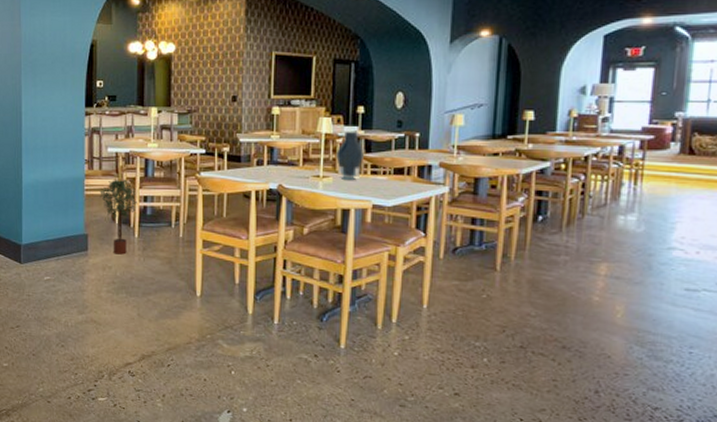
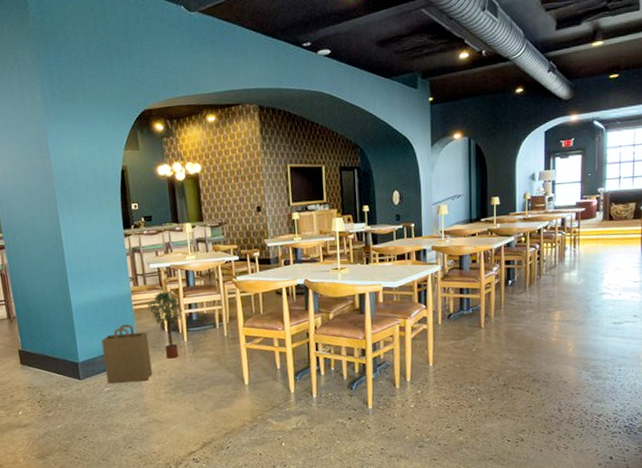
shopping bag: none [47,210,96,275] -> present [101,324,153,384]
vase: present [336,132,364,181] -> none [349,228,372,270]

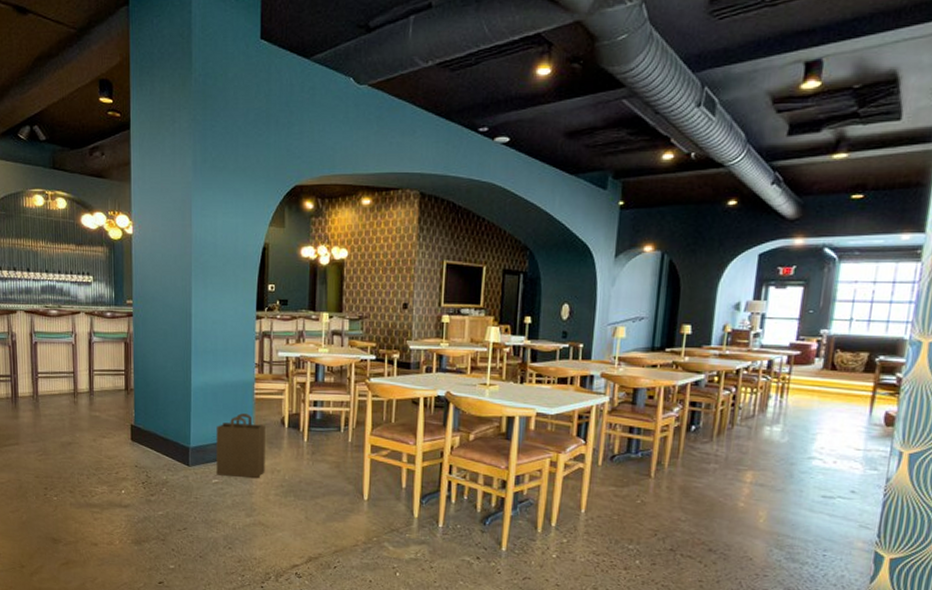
potted tree: present [147,290,183,359] -> none [269,383,307,459]

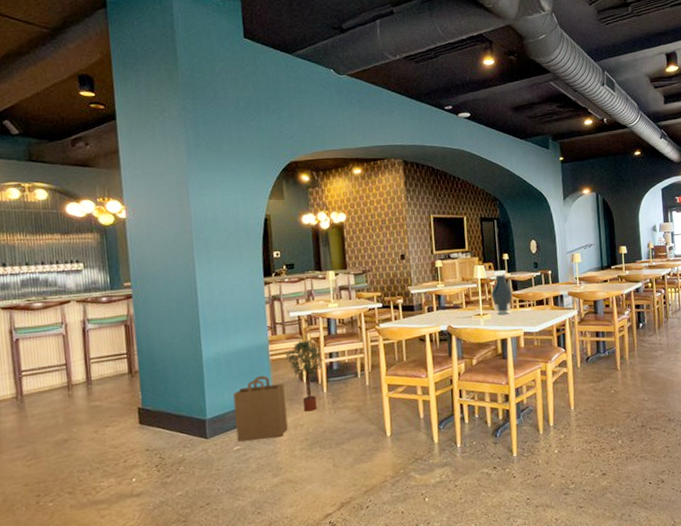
potted tree: none [269,383,307,459] -> present [285,339,323,412]
vase: none [503,341,530,389] -> present [491,275,513,316]

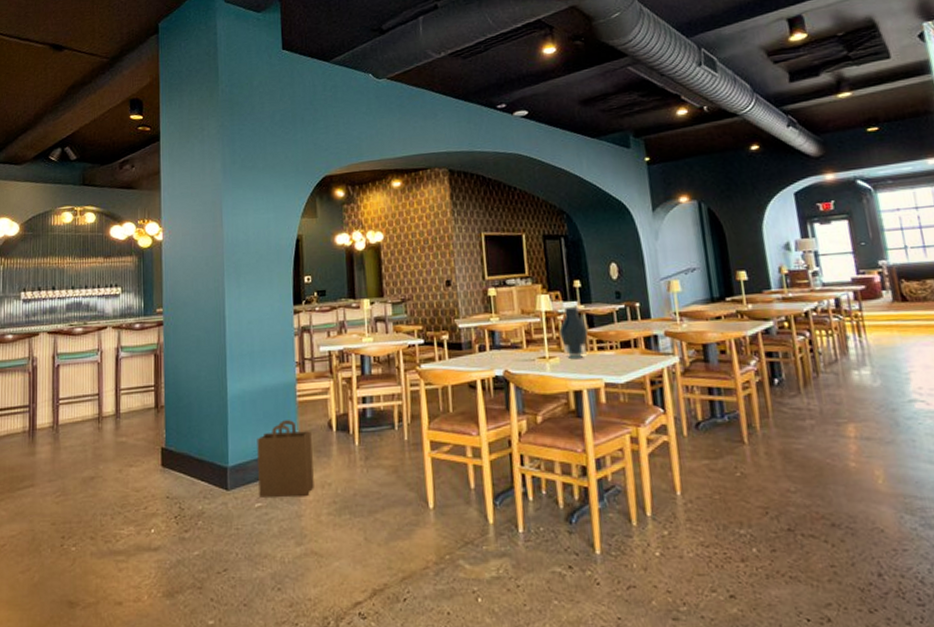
potted tree: present [285,339,323,412] -> none [313,379,355,468]

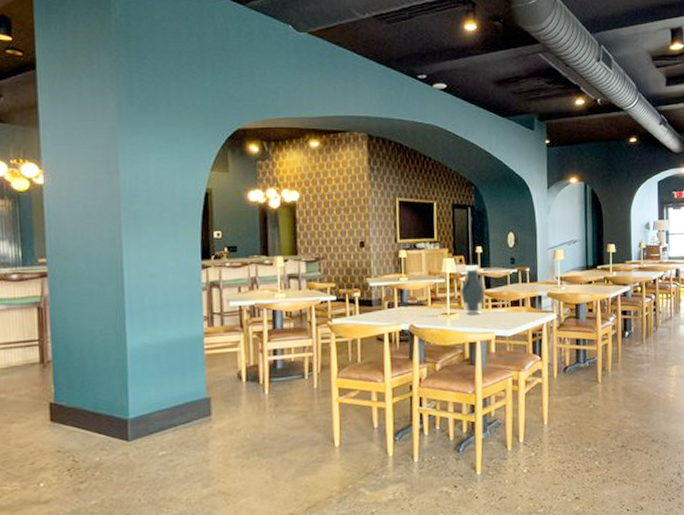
shopping bag: present [257,420,314,498] -> none [161,372,222,446]

